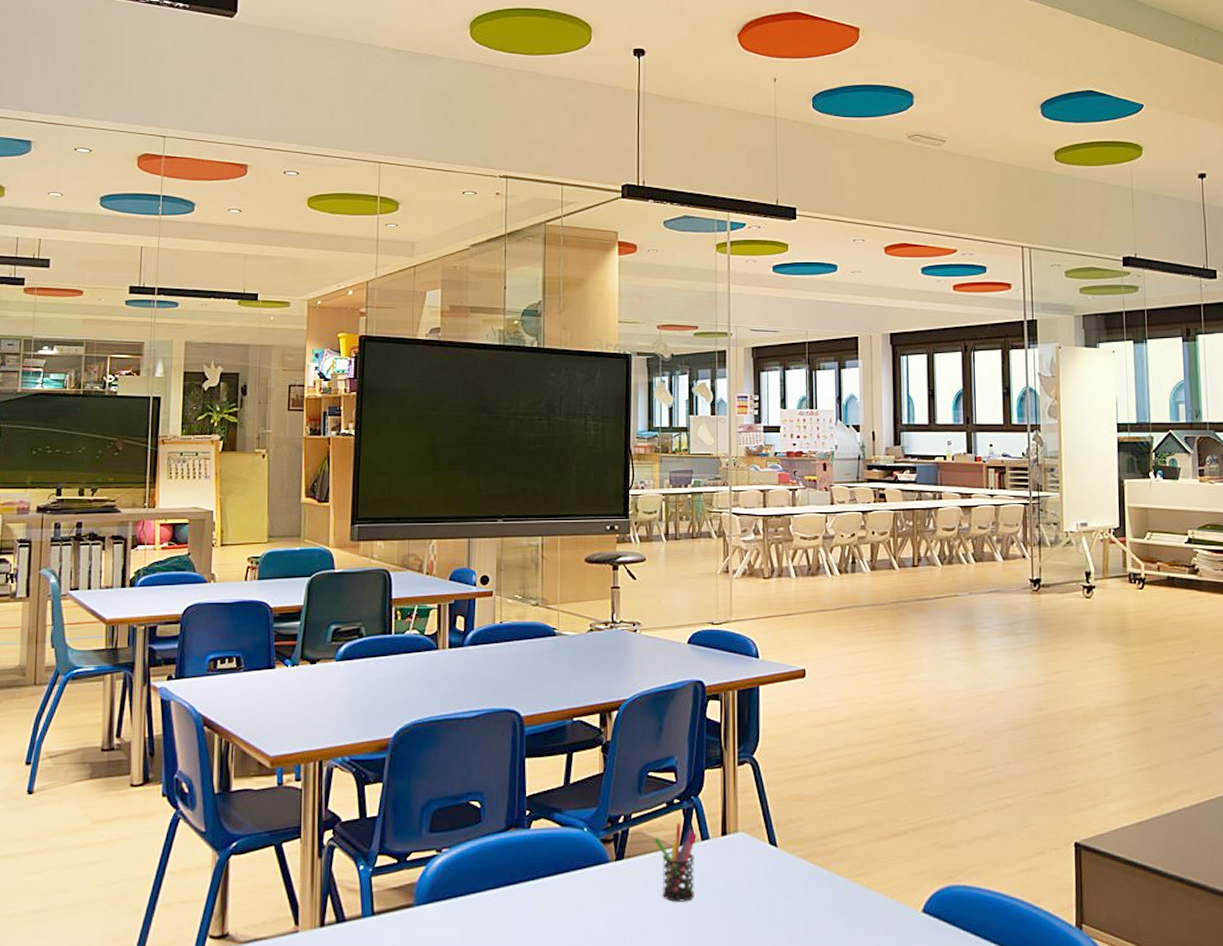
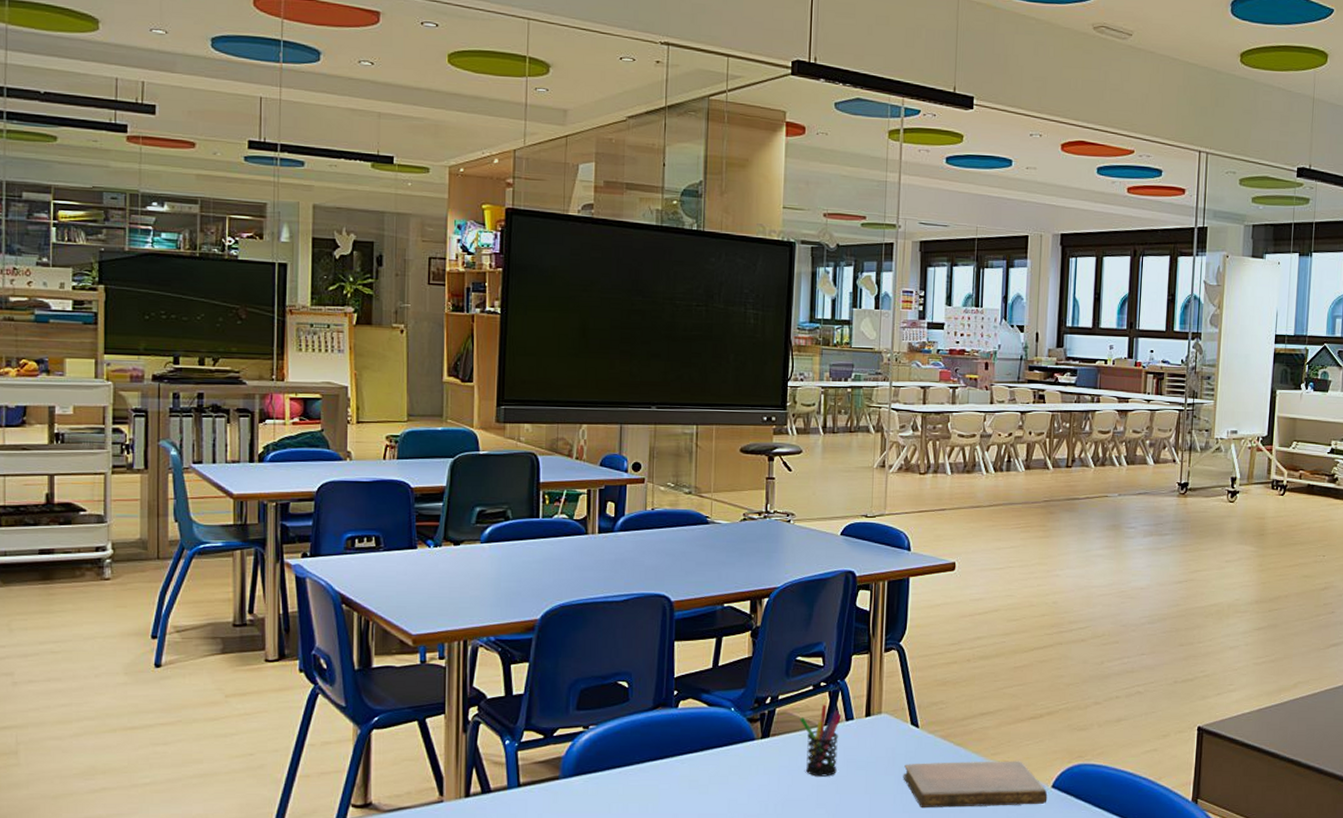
notebook: none [764,882,919,935] -> present [903,761,1048,807]

